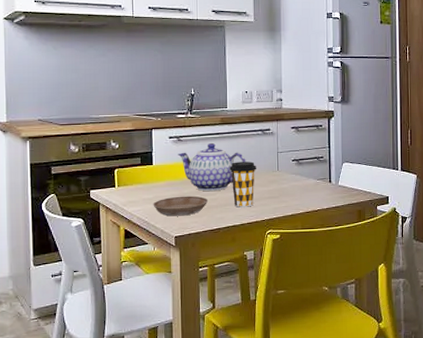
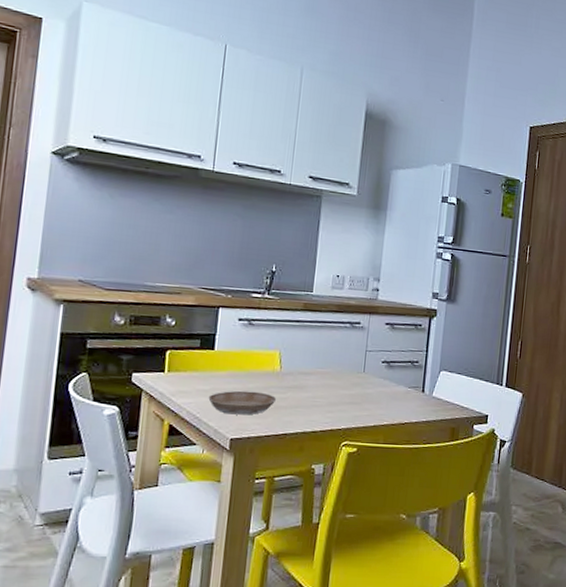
teapot: present [177,142,246,192] -> none [246,331,328,389]
coffee cup: present [229,161,256,208] -> none [306,357,339,412]

